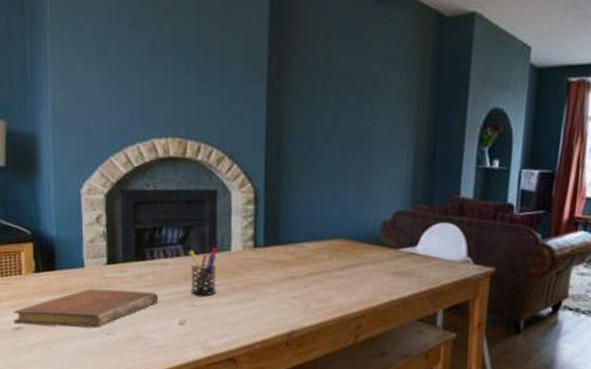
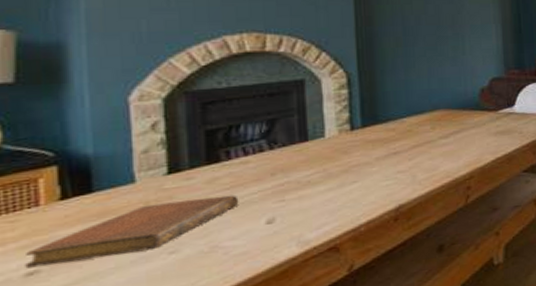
pen holder: present [188,247,217,296] -> none [274,136,311,189]

